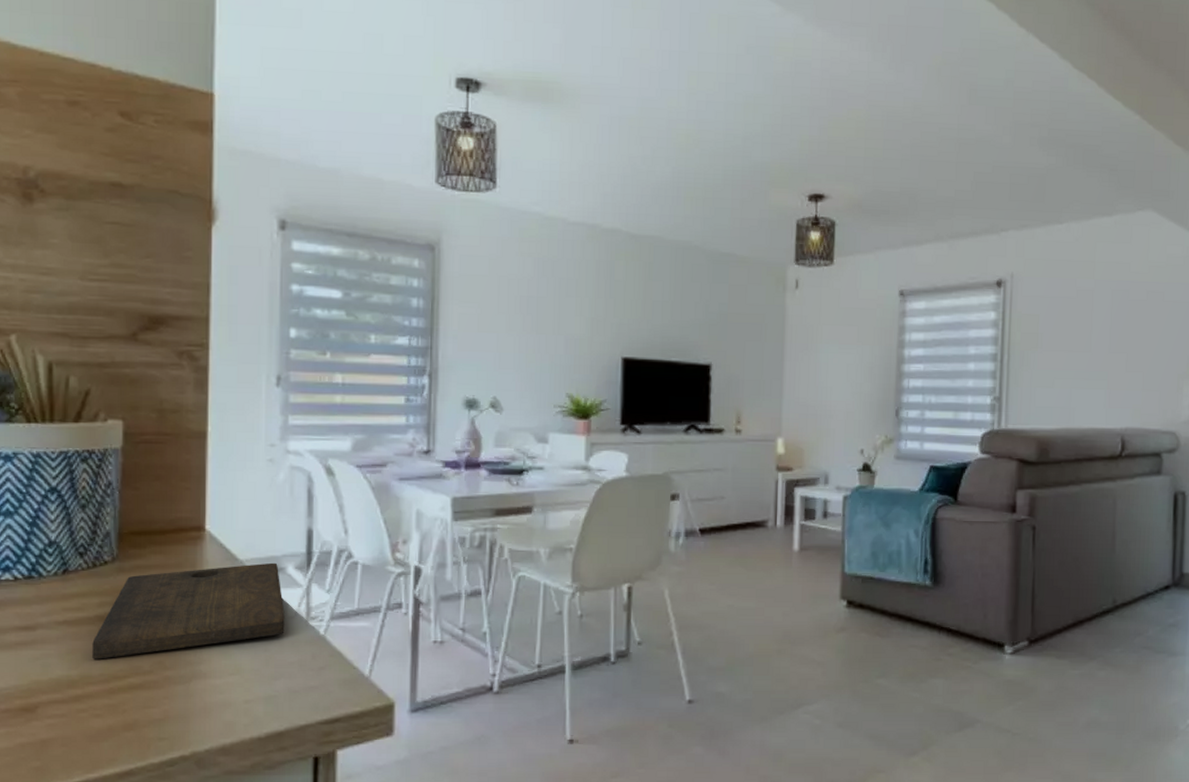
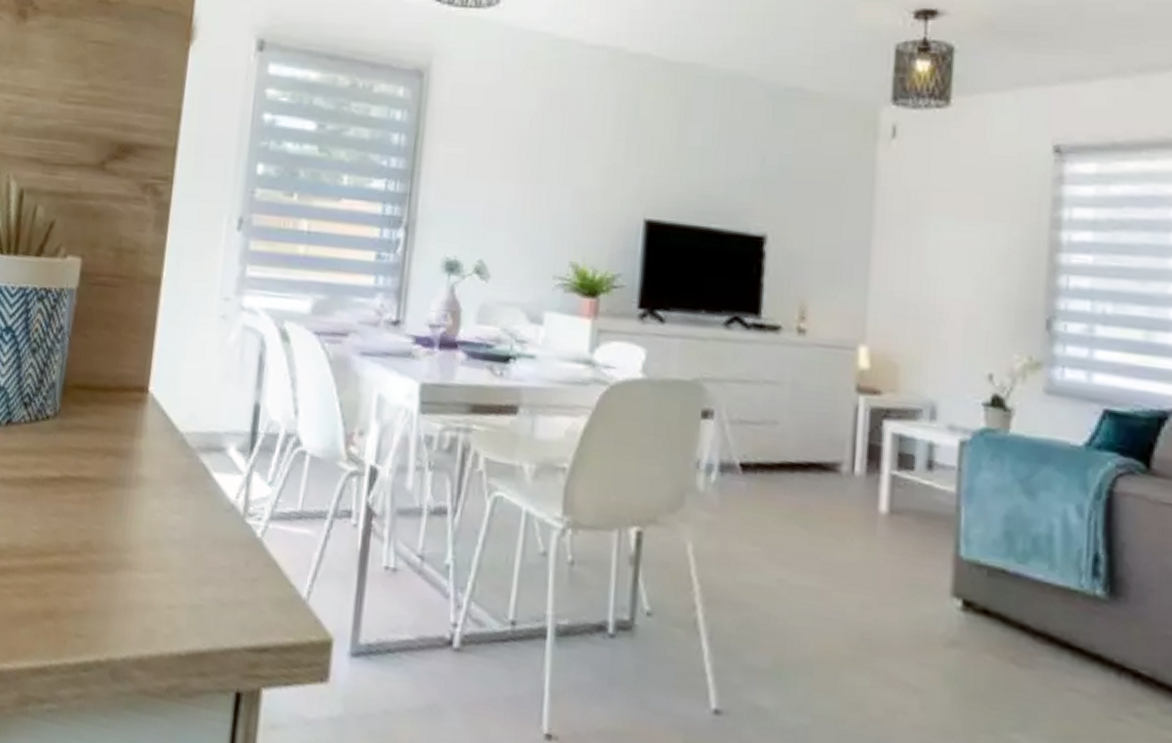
cutting board: present [92,562,285,659] -> none [22,435,221,531]

